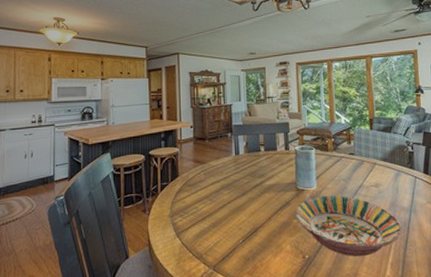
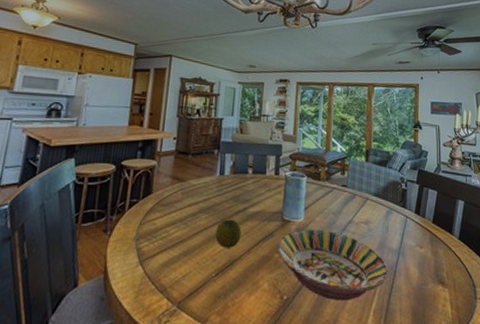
fruit: none [238,193,261,218] -> present [215,219,242,248]

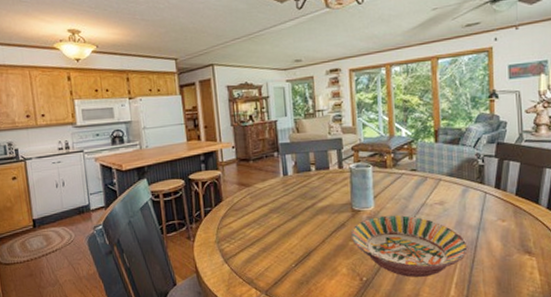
fruit: present [215,219,242,248] -> none [288,215,314,242]

